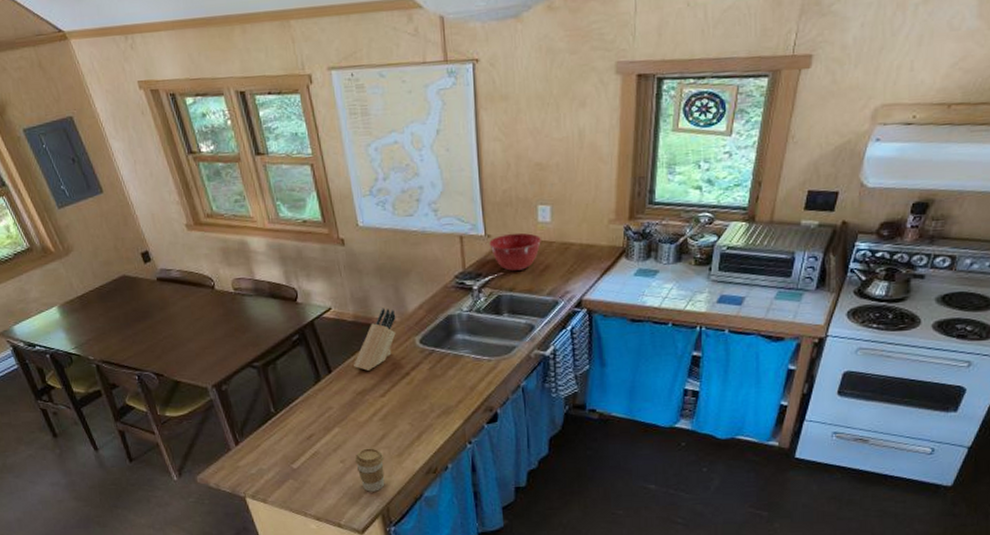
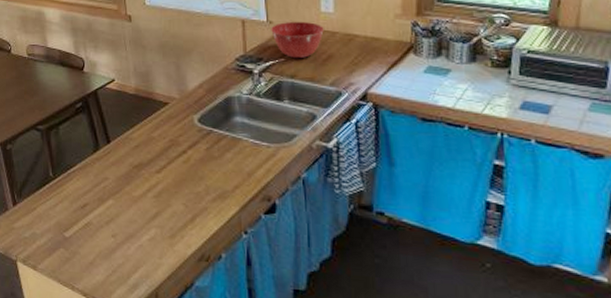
knife block: present [354,308,396,371] -> none [132,84,176,145]
coffee cup: present [354,448,385,492] -> none [126,225,156,273]

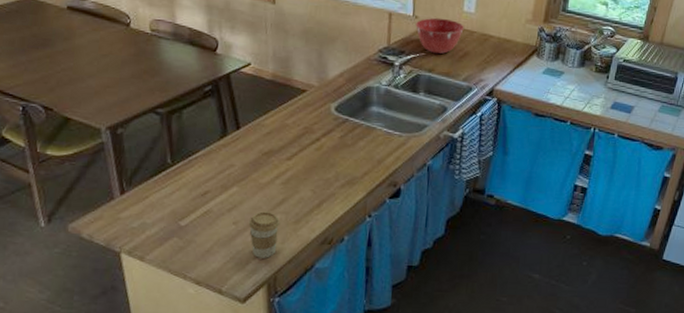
coffee cup: none [126,225,156,273] -> present [248,211,280,258]

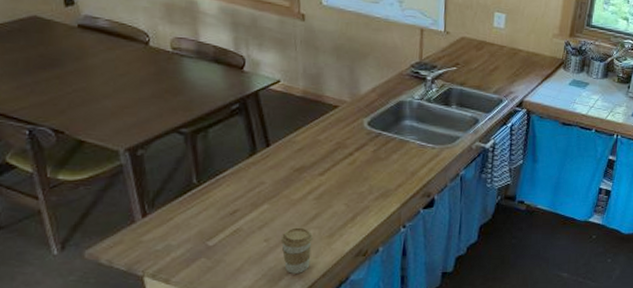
mixing bowl: present [416,17,464,54] -> none [447,33,494,68]

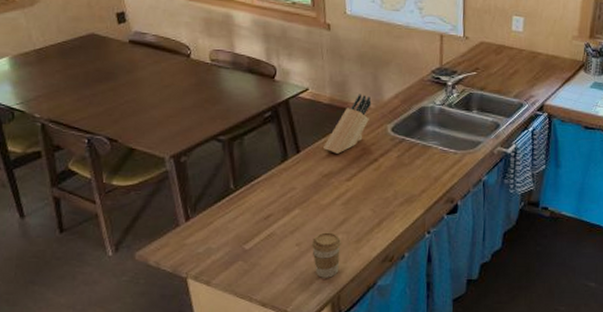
knife block: none [295,87,348,148] -> present [323,94,372,154]

